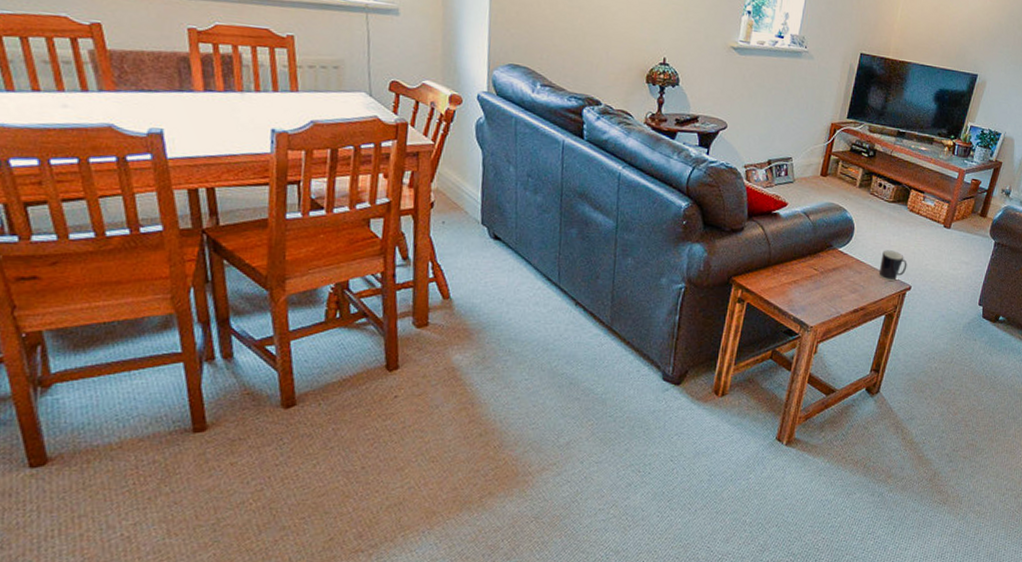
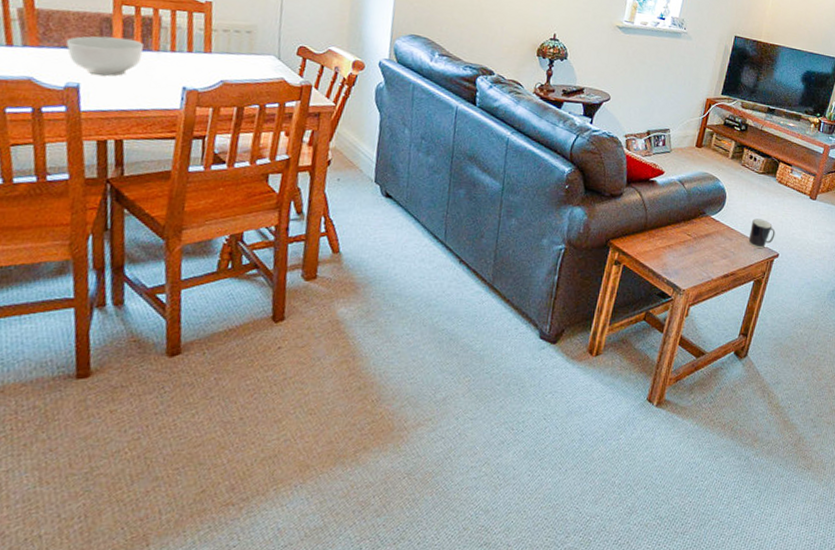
bowl: none [143,77,227,120] -> present [65,36,144,76]

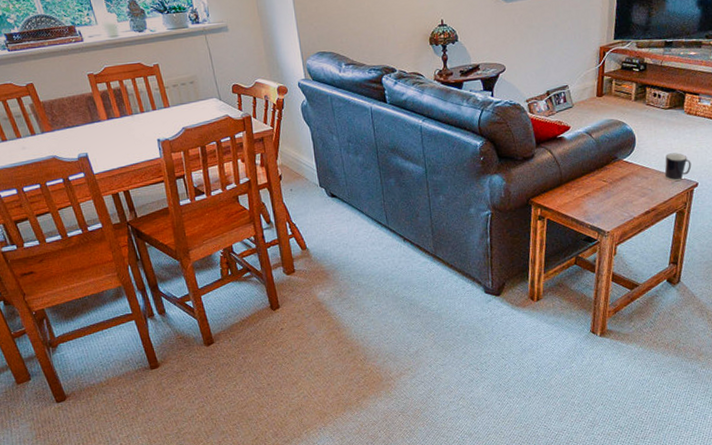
bowl: present [65,36,144,76] -> none [68,109,123,144]

